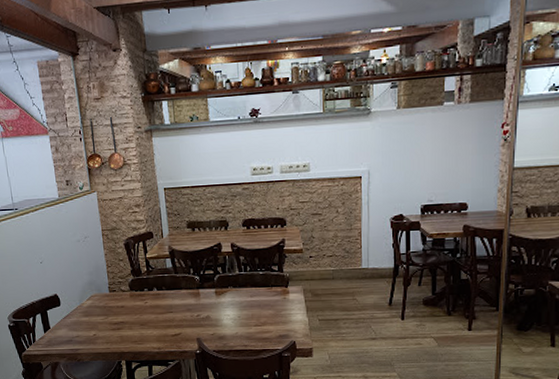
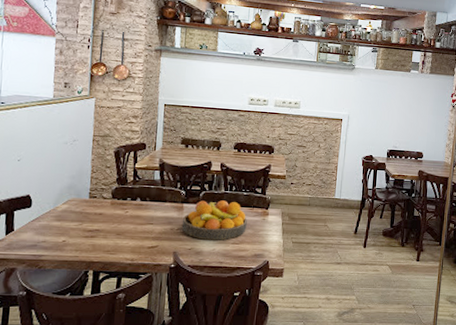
fruit bowl: none [200,282,267,324] -> present [181,200,247,241]

